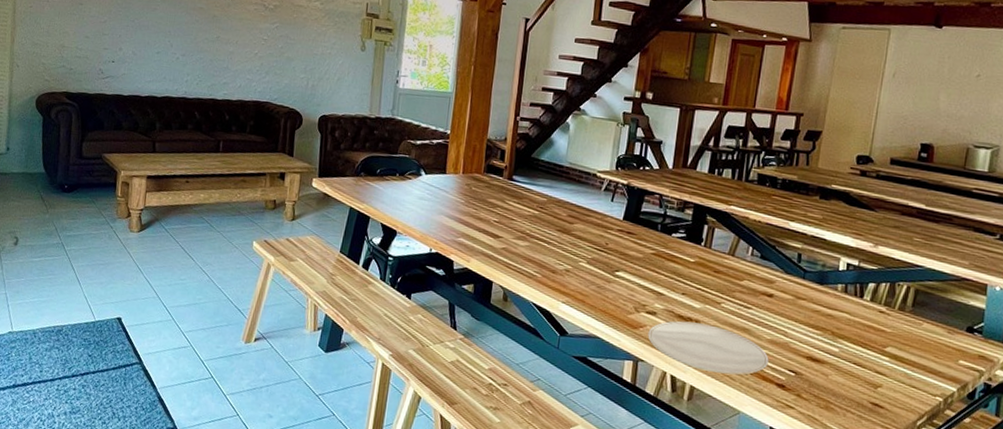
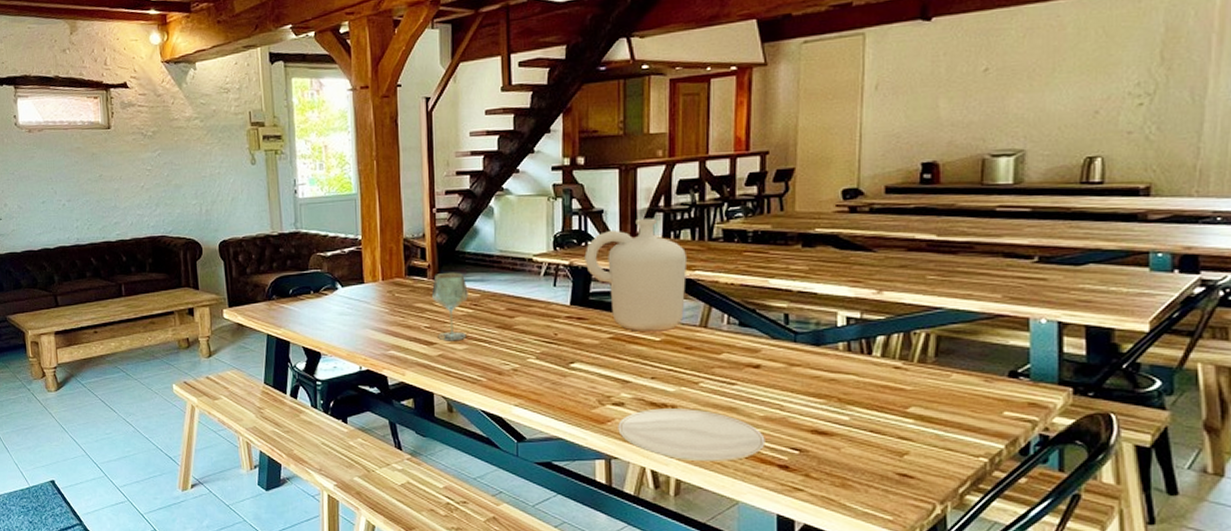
wine glass: none [504,174,537,238] -> present [432,272,468,341]
water jug: none [640,153,727,255] -> present [584,218,688,333]

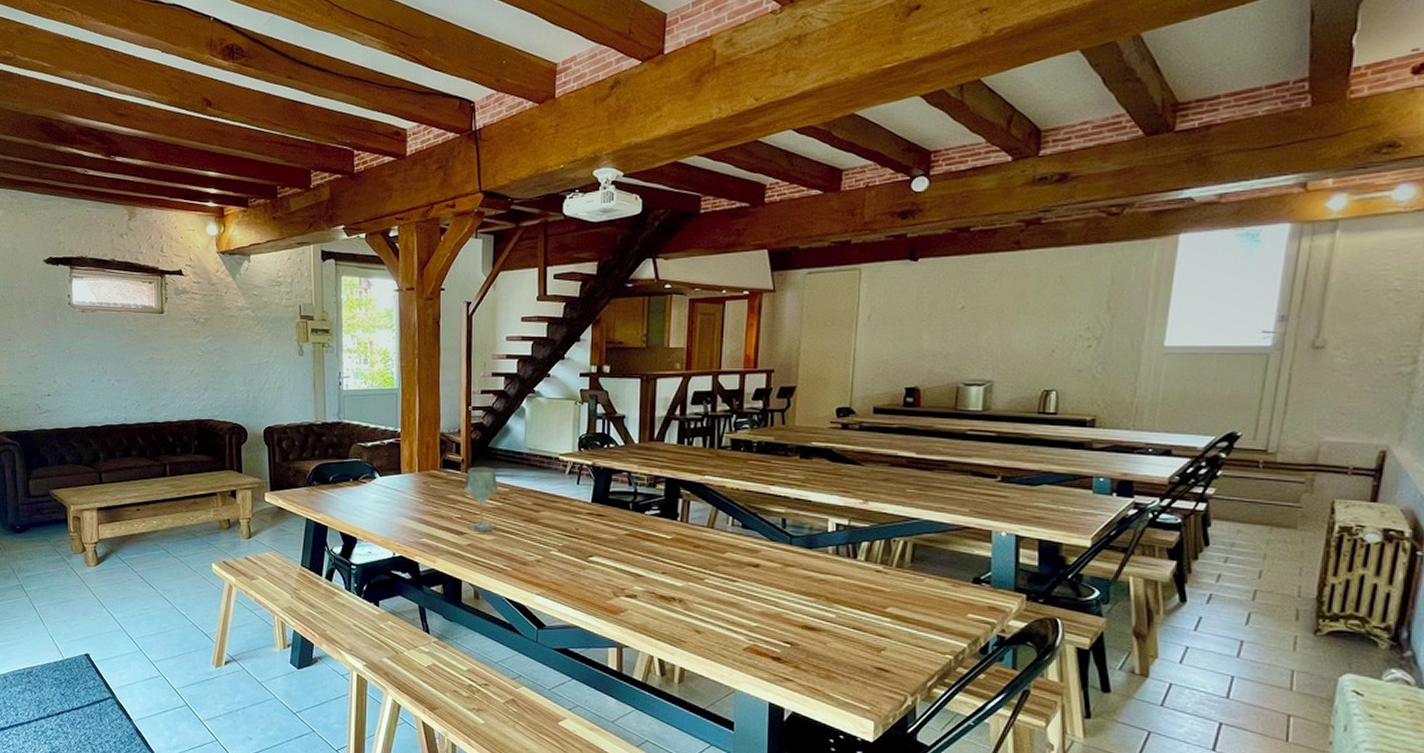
water jug: present [584,218,688,333] -> none [606,425,699,531]
plate: present [618,408,765,462] -> none [630,601,761,653]

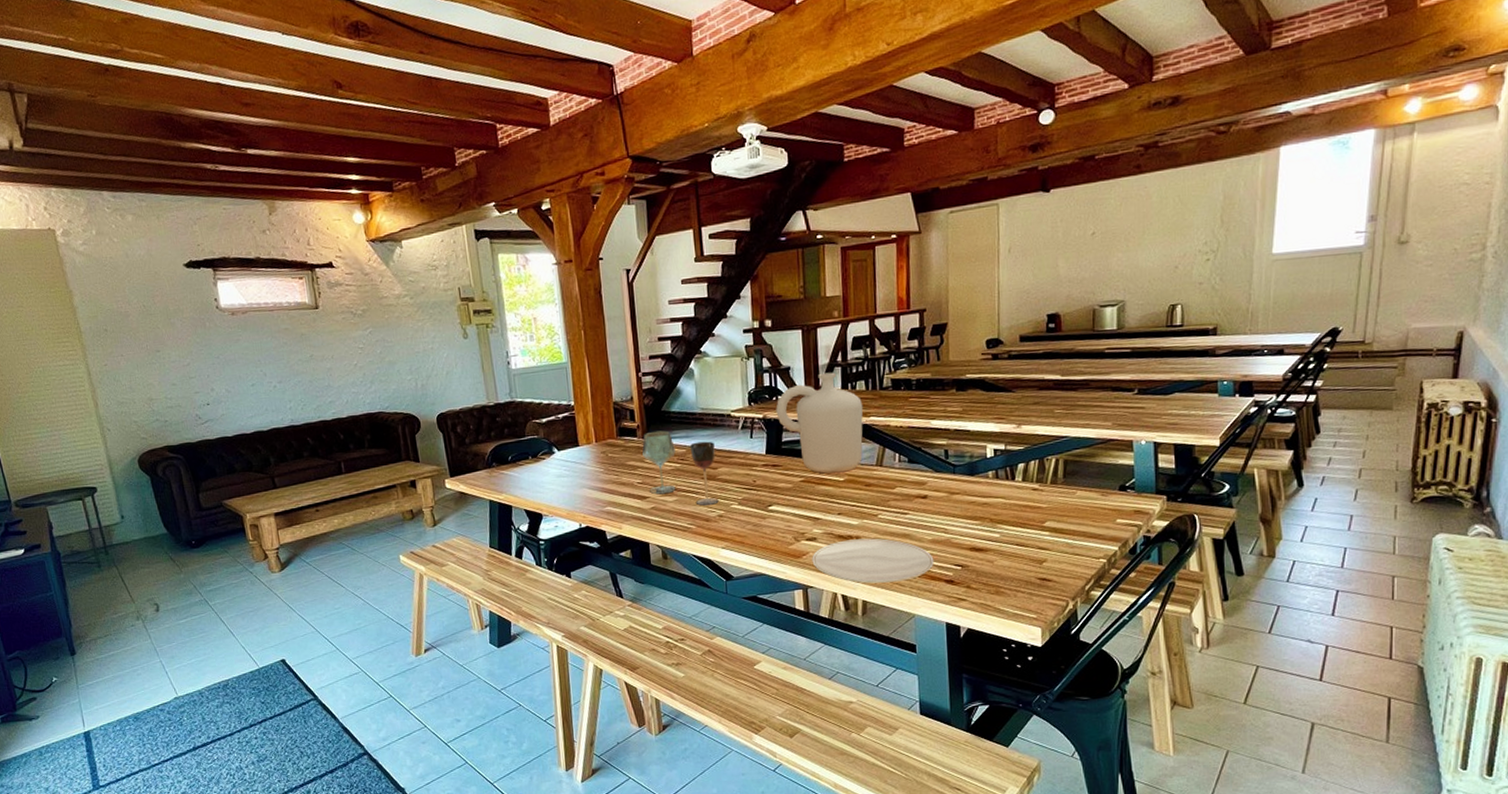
wineglass: none [513,482,539,548] -> present [689,441,719,506]
water jug: none [606,425,699,531] -> present [776,372,864,474]
plate: none [630,601,761,653] -> present [812,538,934,584]

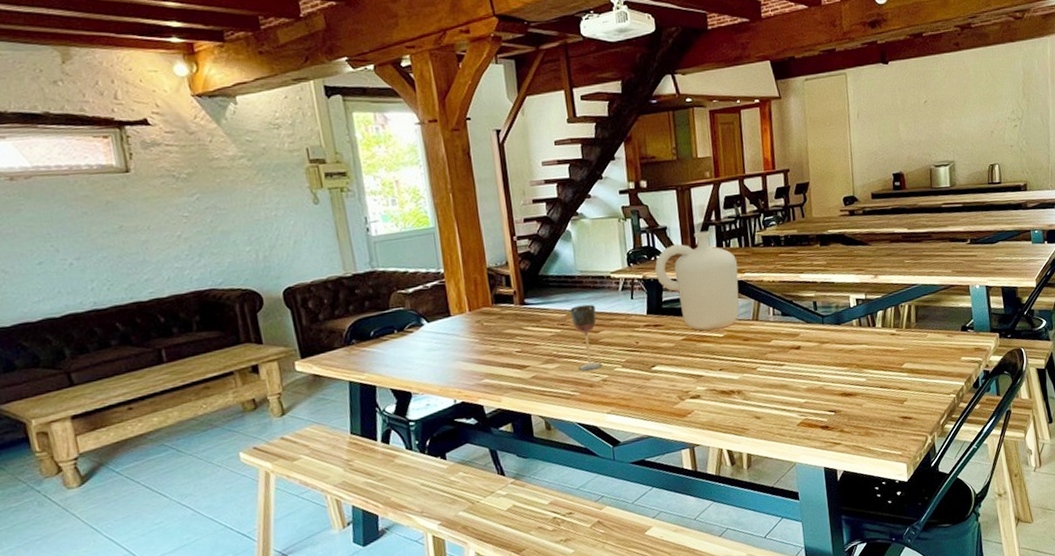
wine glass: present [642,430,676,495] -> none [520,295,557,363]
plate: present [812,538,934,584] -> none [697,391,810,437]

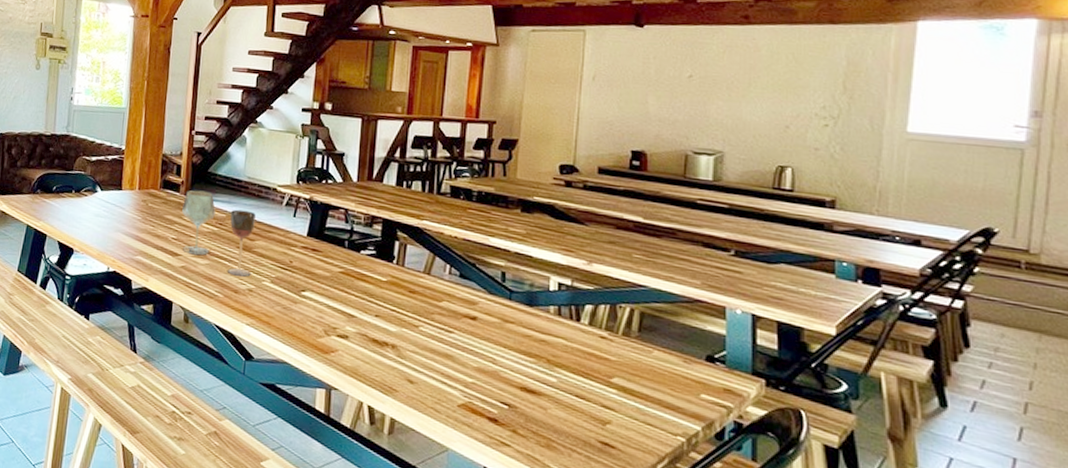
wine glass: none [520,295,557,363] -> present [182,190,216,256]
water jug: present [654,230,740,331] -> none [323,165,417,273]

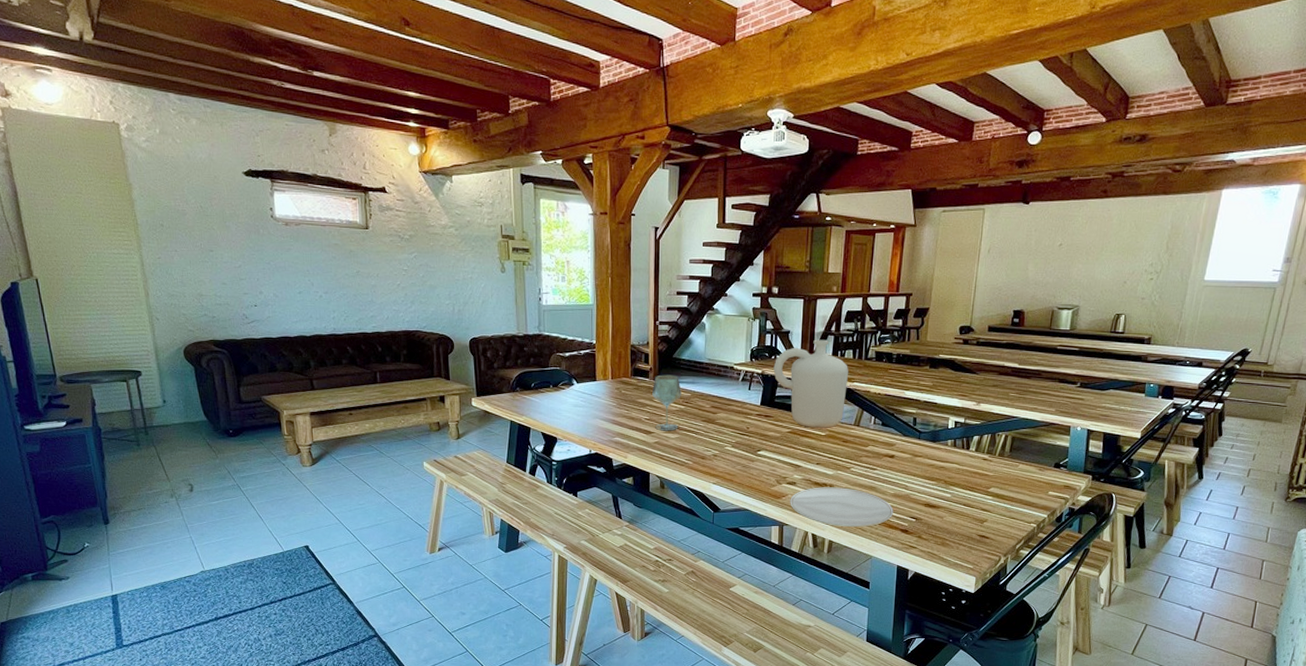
wineglass: present [227,209,256,277] -> none [694,388,716,445]
water jug: none [323,165,417,273] -> present [773,339,849,429]
plate: none [340,345,477,407] -> present [790,487,894,527]

